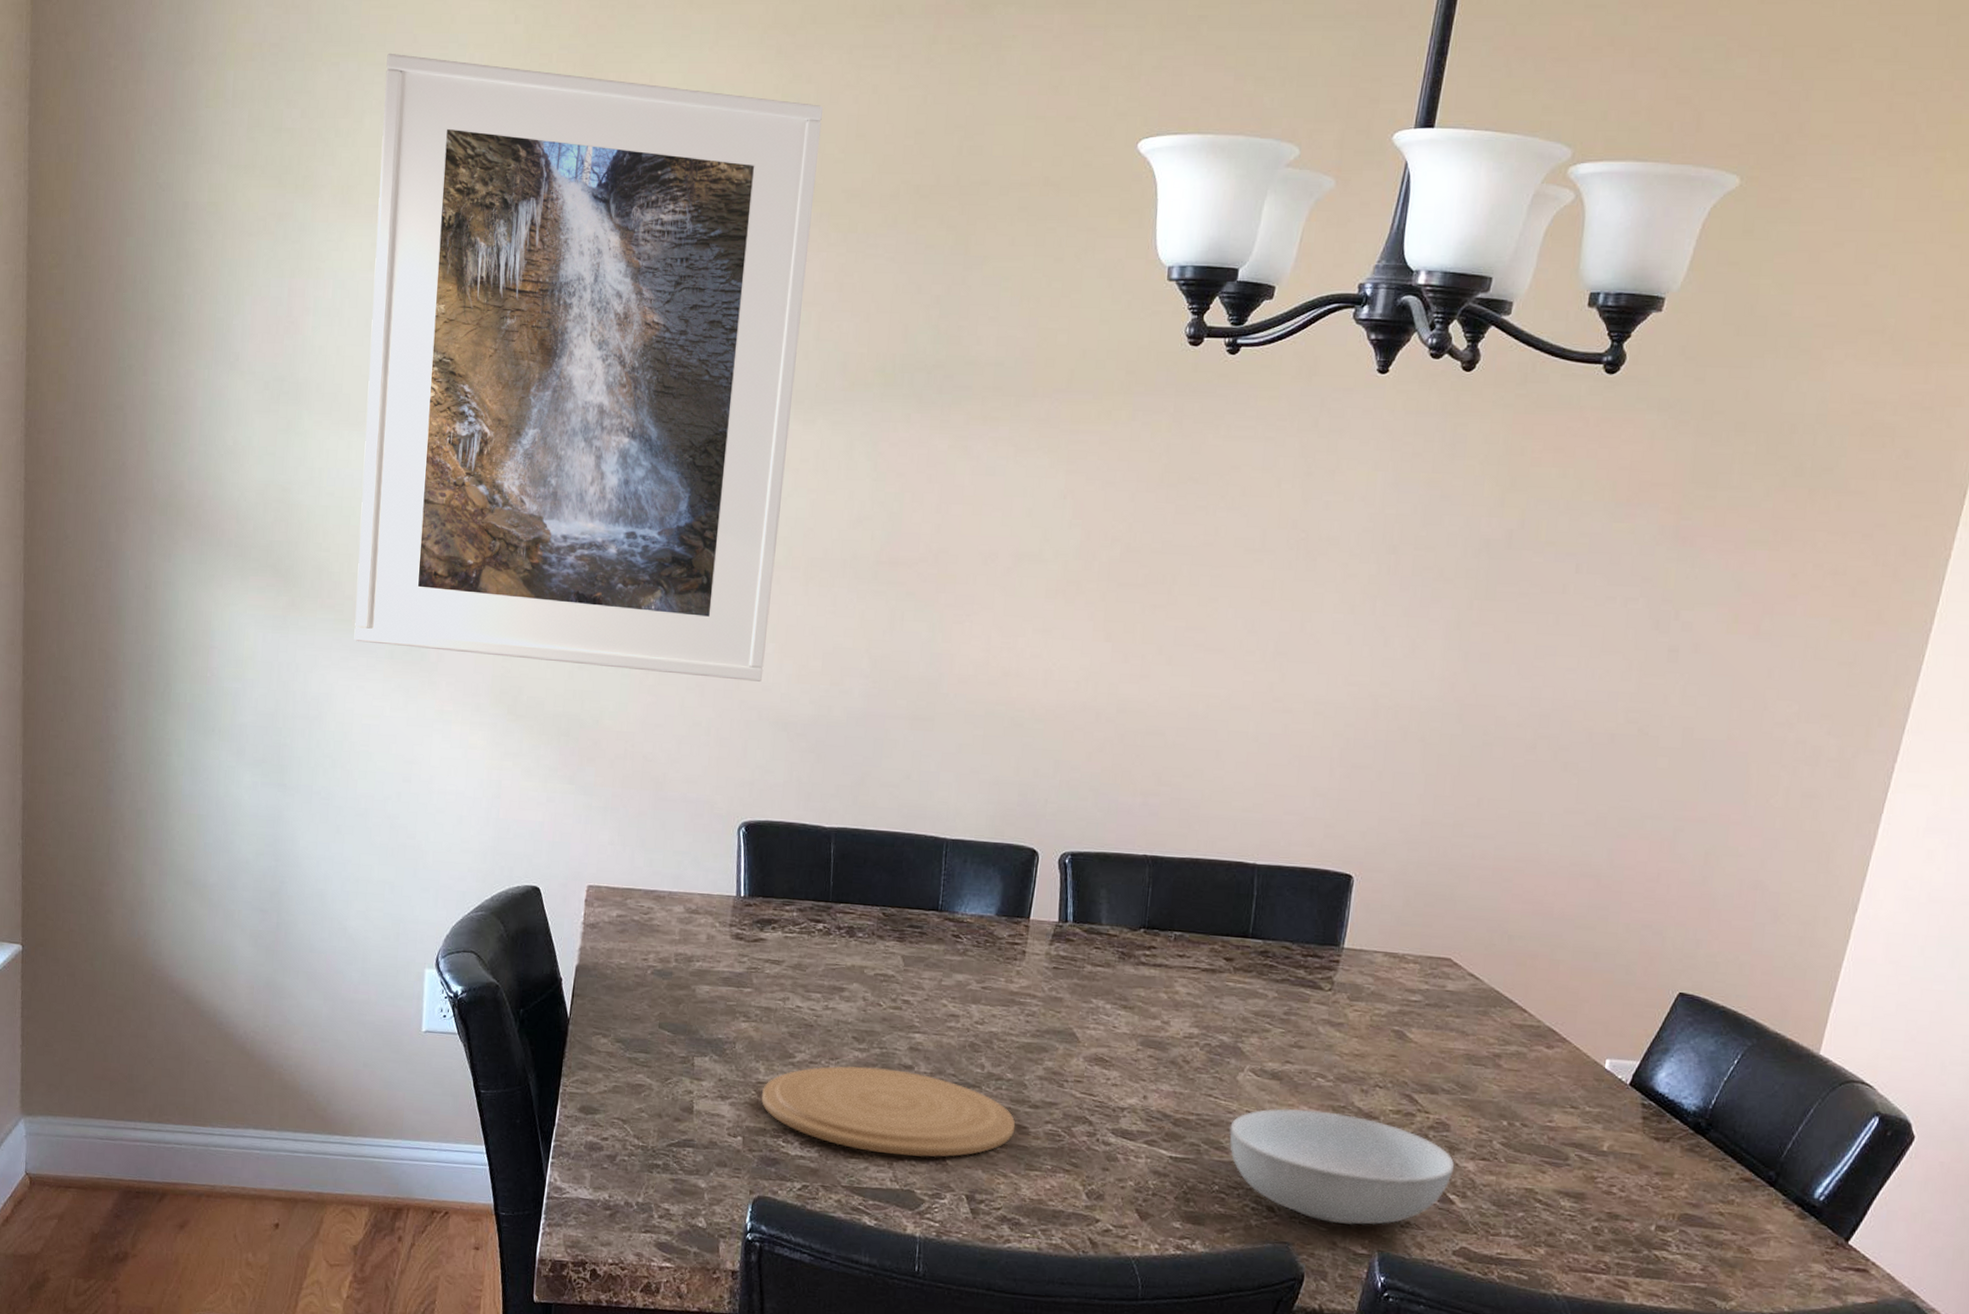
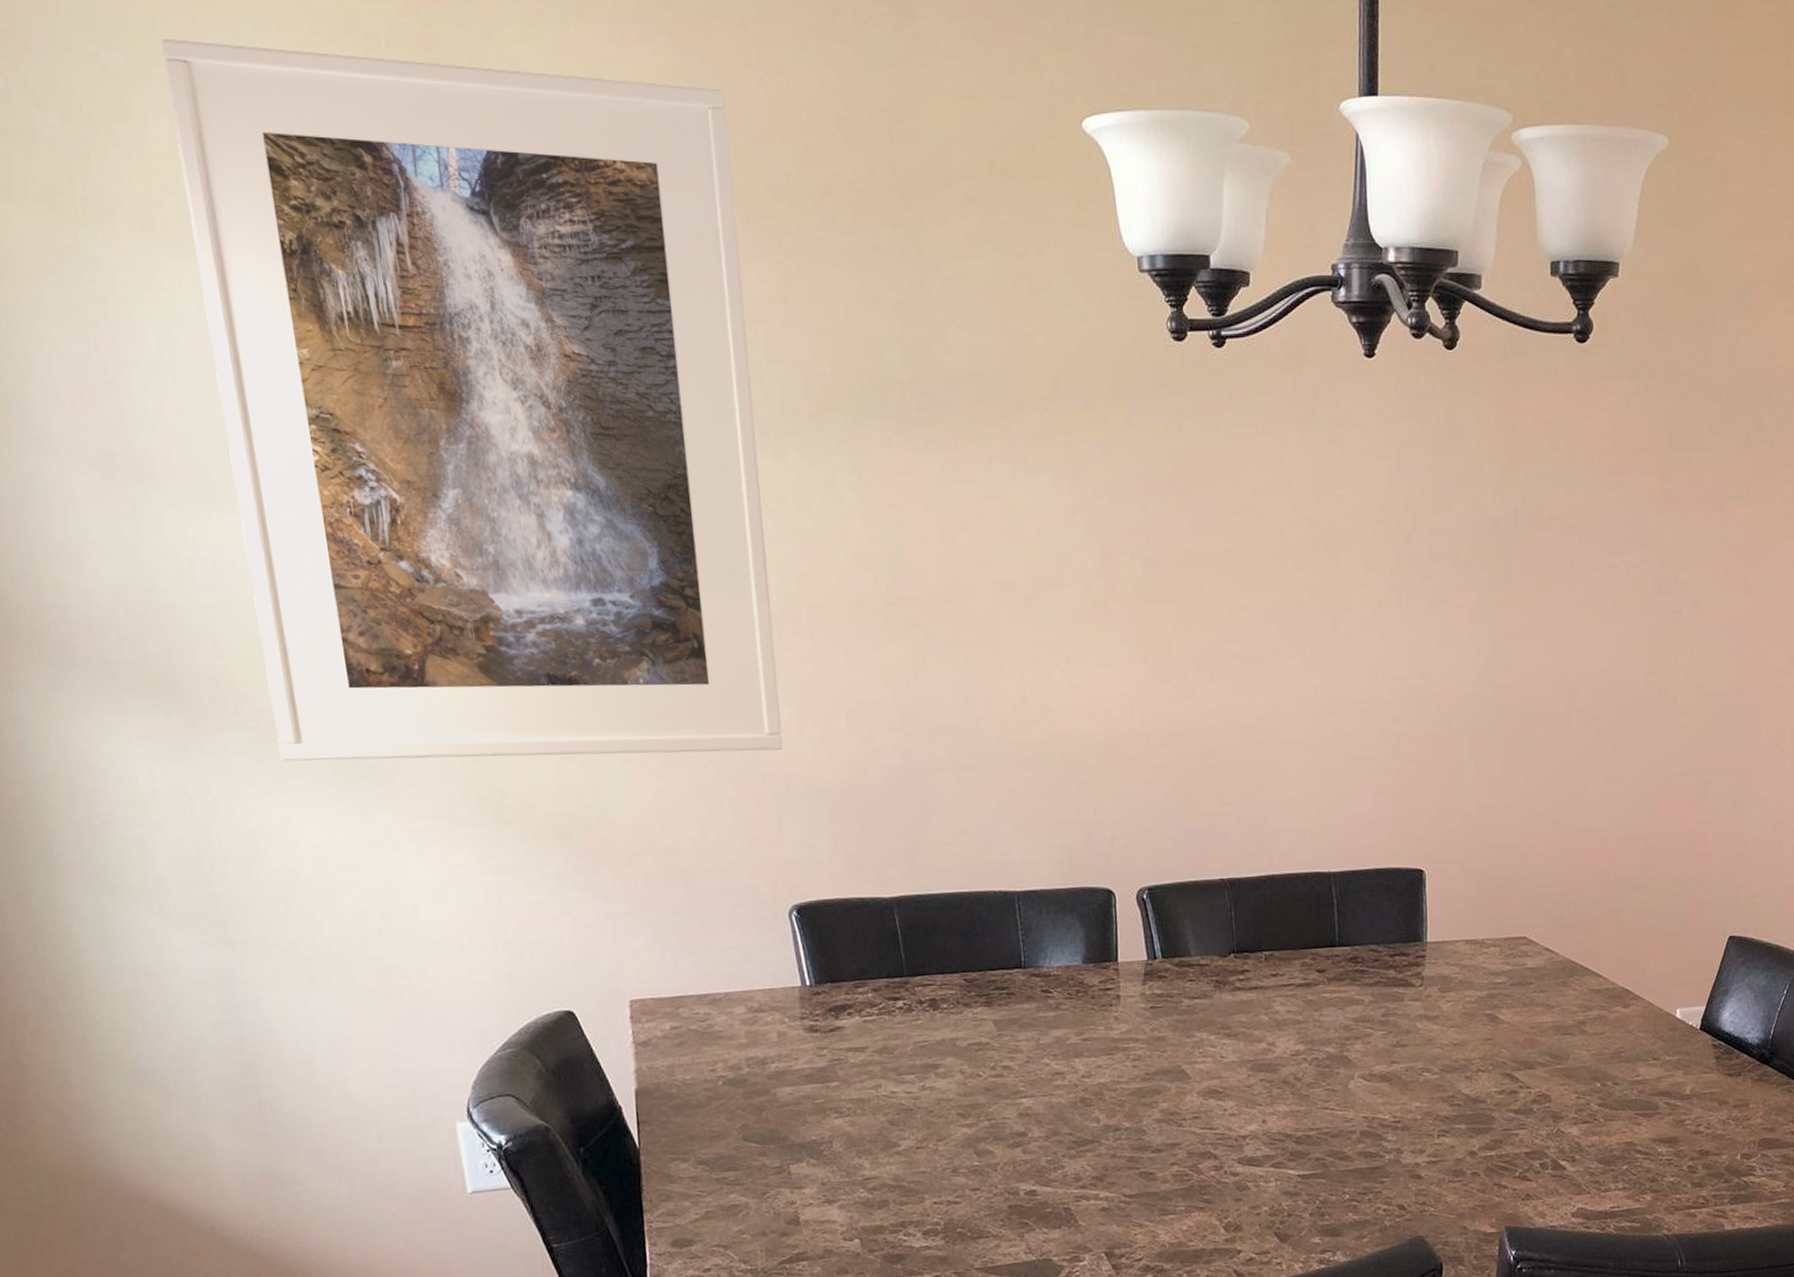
plate: present [761,1065,1016,1158] -> none [870,1139,1142,1228]
serving bowl: present [1229,1108,1455,1225] -> none [1350,1103,1561,1210]

